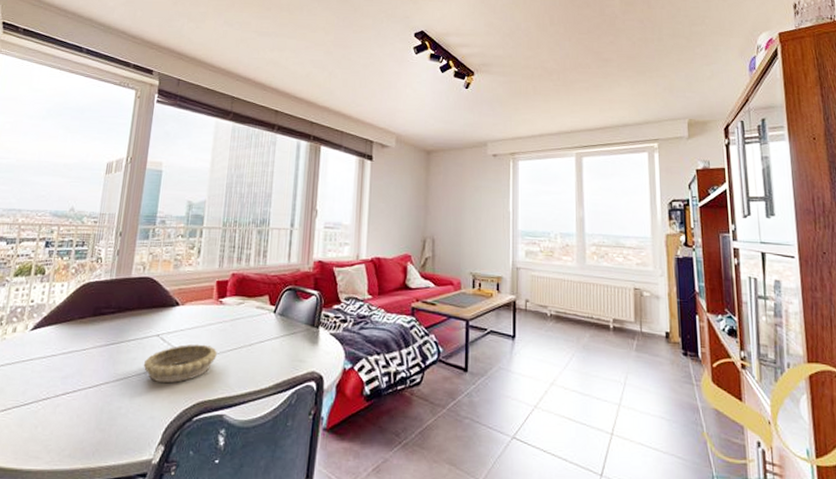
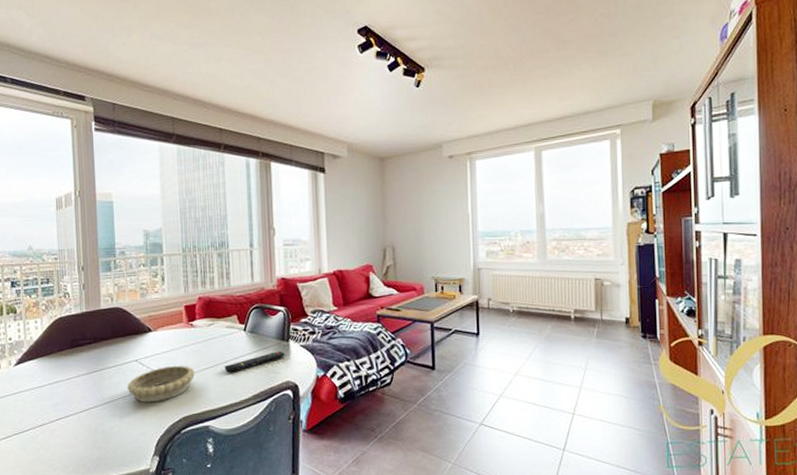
remote control: none [248,337,314,357] -> present [224,350,285,373]

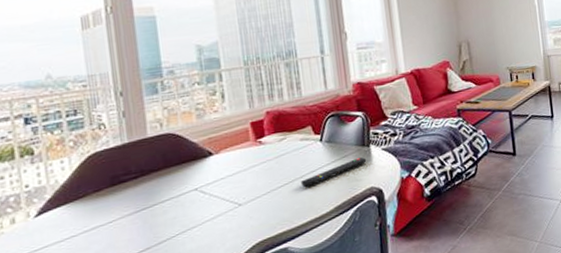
decorative bowl: present [127,365,195,403] -> none [186,187,268,235]

